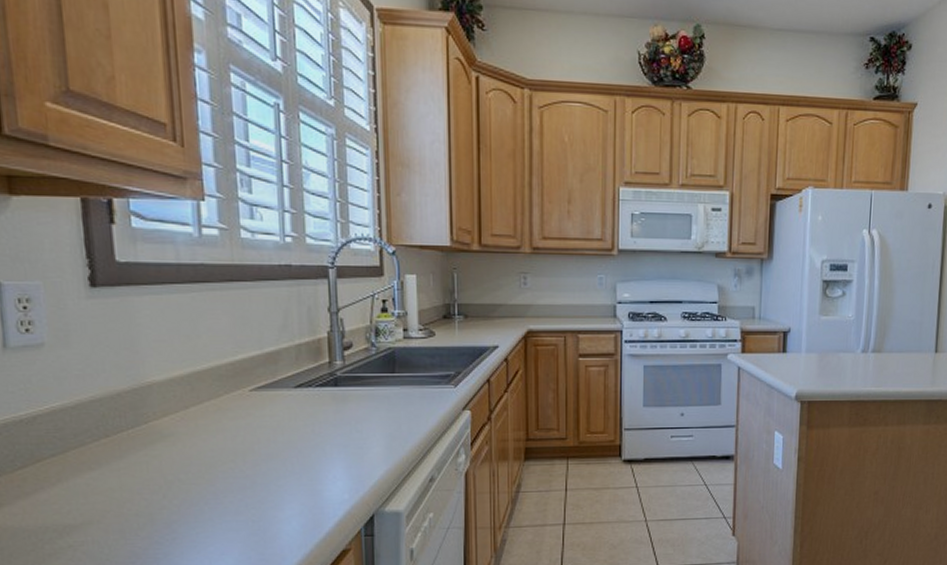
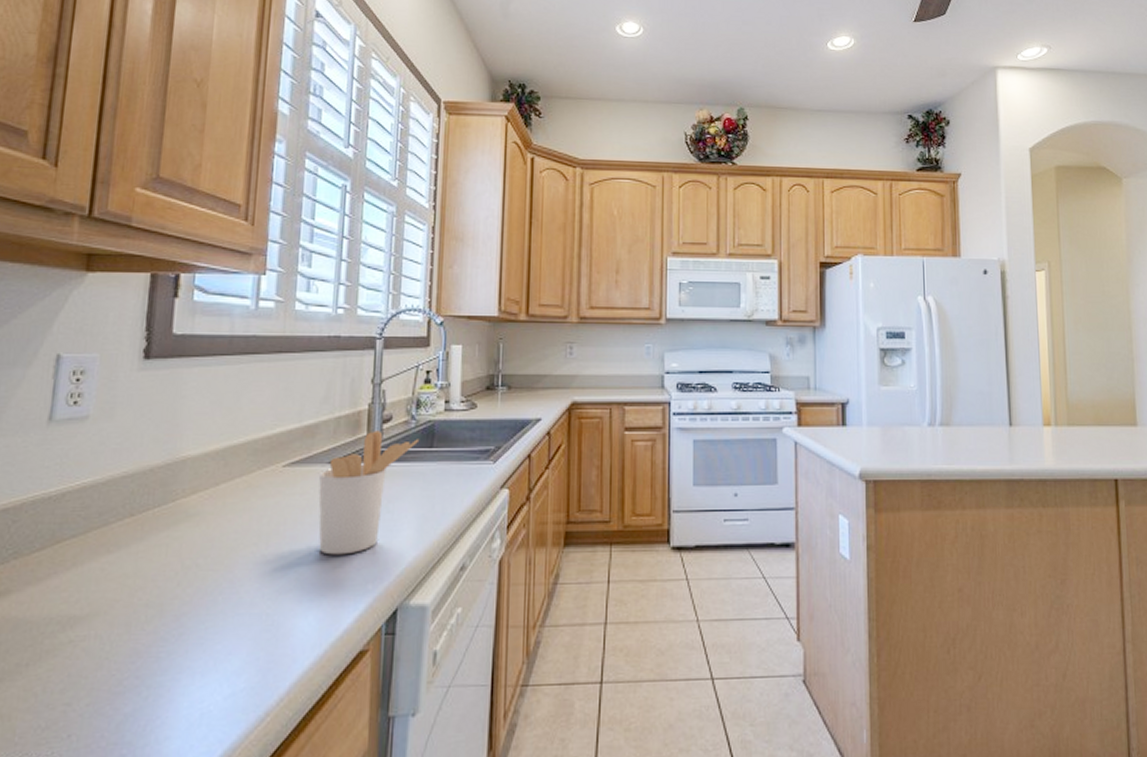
utensil holder: none [287,357,382,470] -> present [318,430,420,555]

